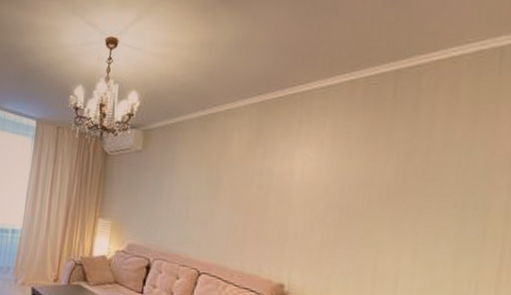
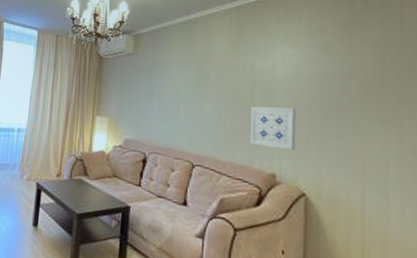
wall art: none [261,212,311,260] -> present [251,106,296,150]

